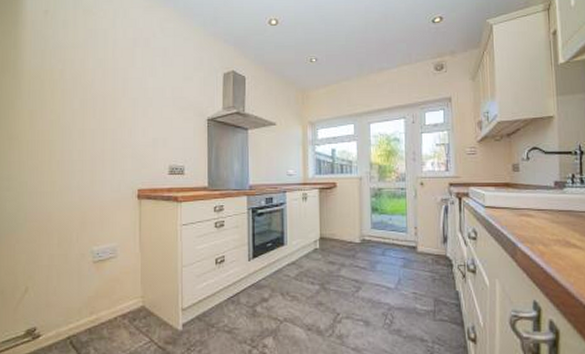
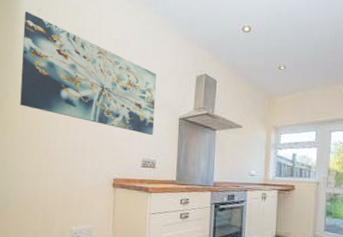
wall art: none [27,13,181,139] -> present [20,10,157,135]

